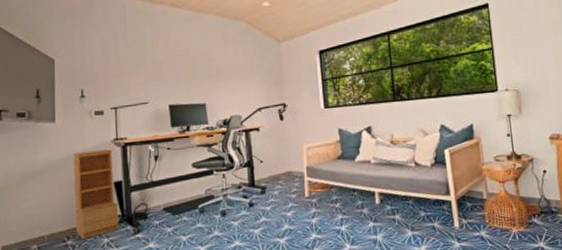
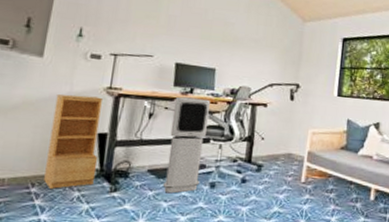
air purifier: none [174,133,212,228] -> present [163,96,210,194]

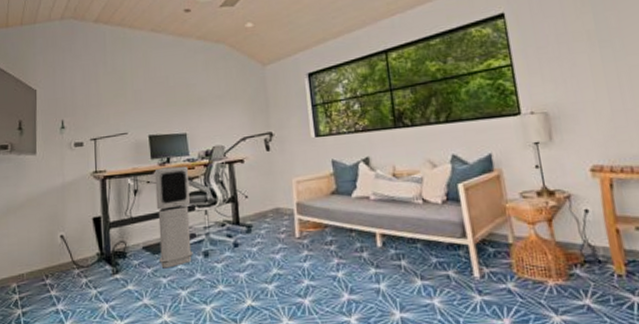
bookshelf: present [44,94,104,189] -> none [53,182,97,278]

